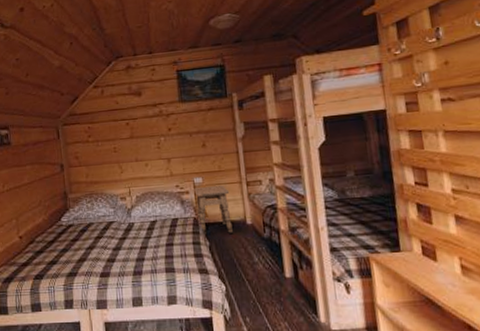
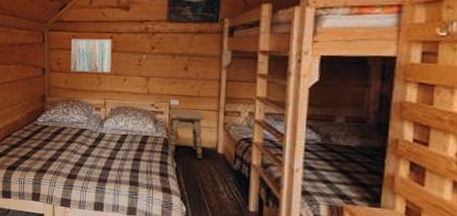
wall art: none [86,125,131,165] -> present [70,38,112,73]

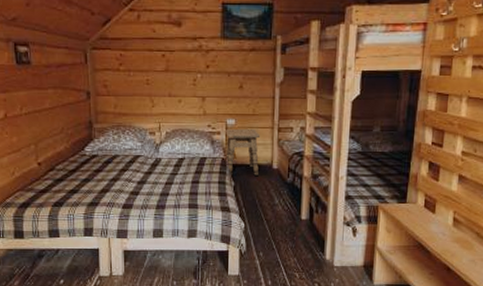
wall art: present [70,38,112,73] -> none [118,57,164,95]

